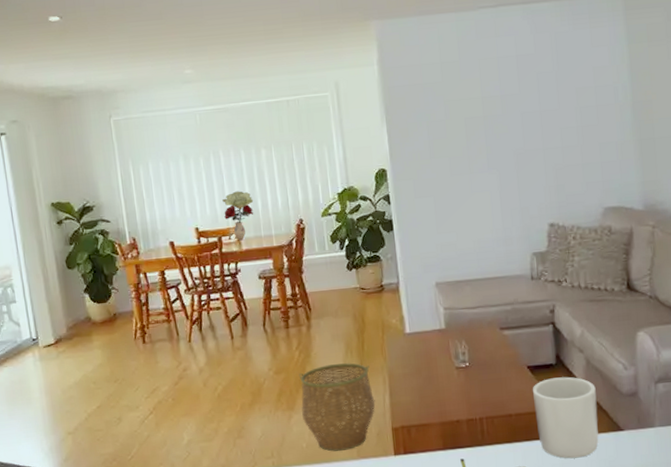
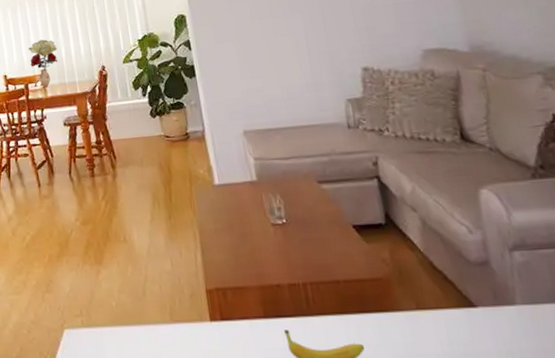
basket: present [298,363,376,451] -> none [105,215,187,313]
mug: present [532,376,599,459] -> none [360,239,448,338]

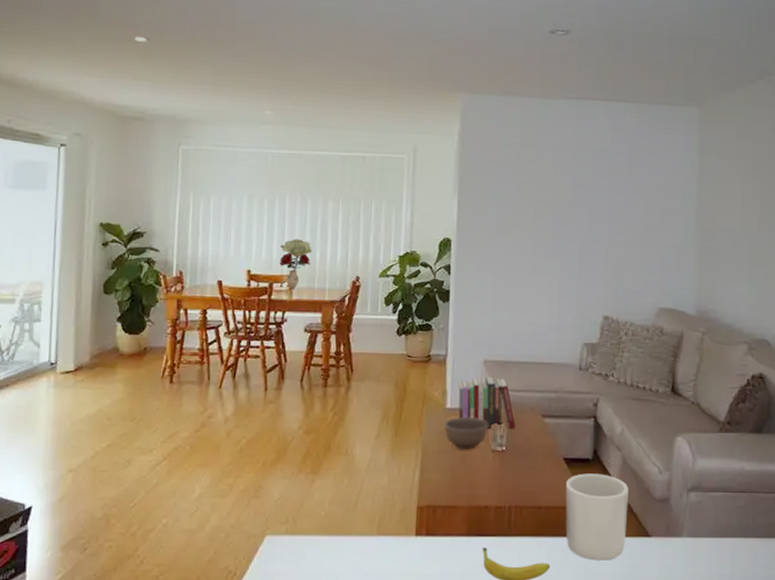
bowl: none [216,191,263,227] -> present [444,417,488,450]
books: none [222,146,292,202] -> present [458,376,516,430]
mug: none [360,239,448,338] -> present [565,473,629,561]

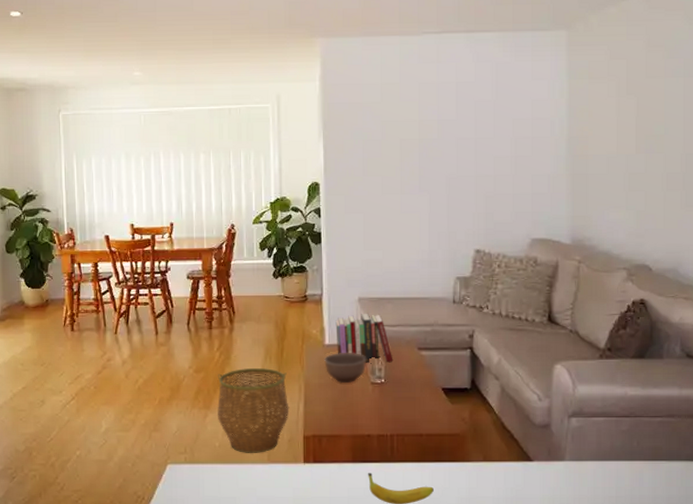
flower bouquet: present [279,239,313,290] -> none [159,192,189,240]
basket: none [326,431,404,524] -> present [217,368,289,453]
mug: present [565,473,629,561] -> none [445,402,508,484]

